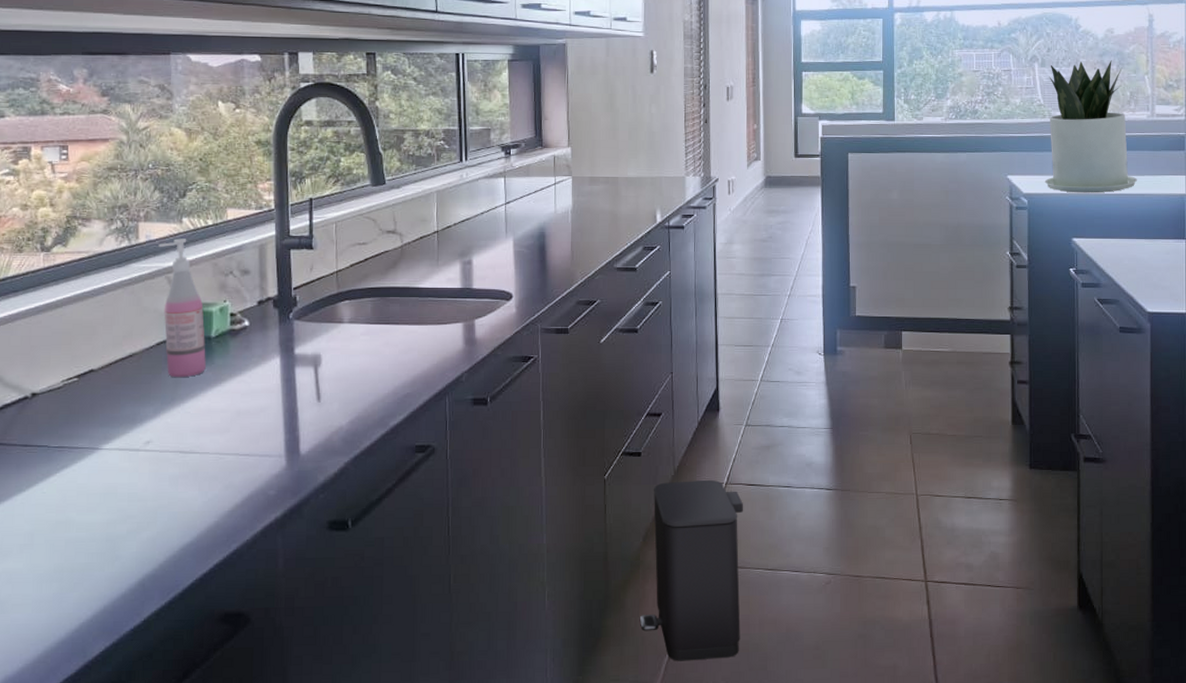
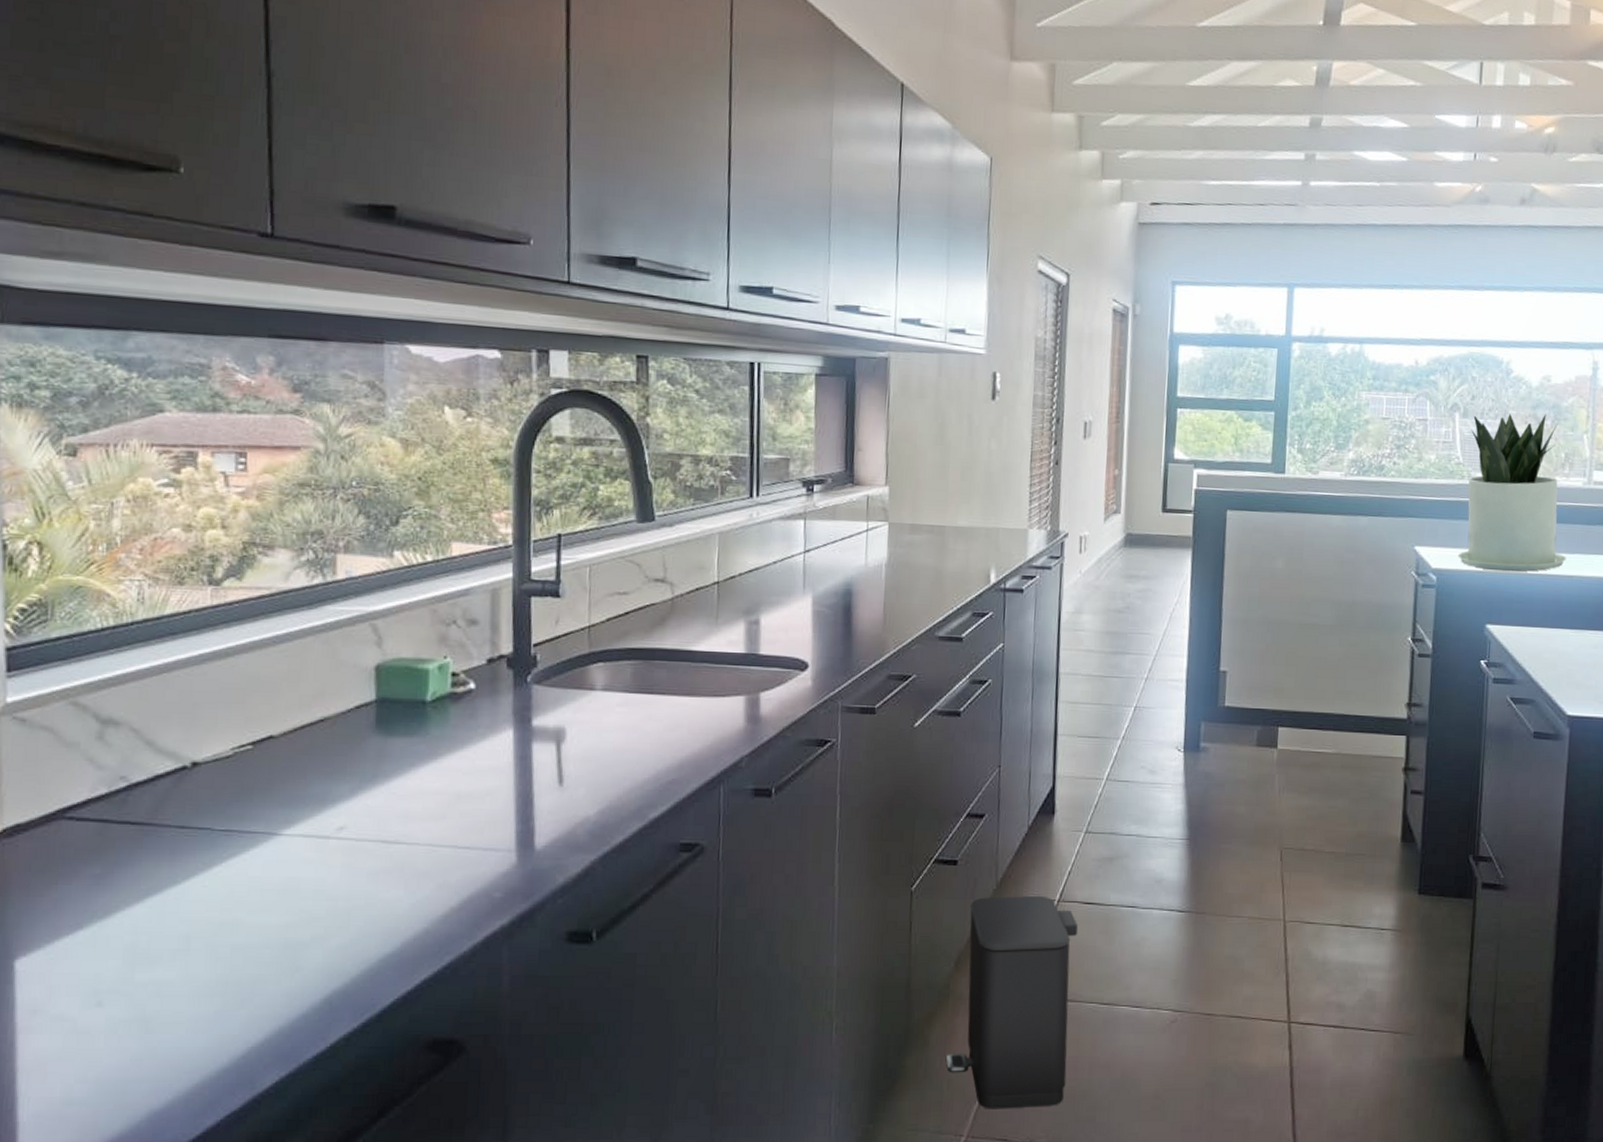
soap dispenser: present [158,239,206,378] -> none [361,576,419,750]

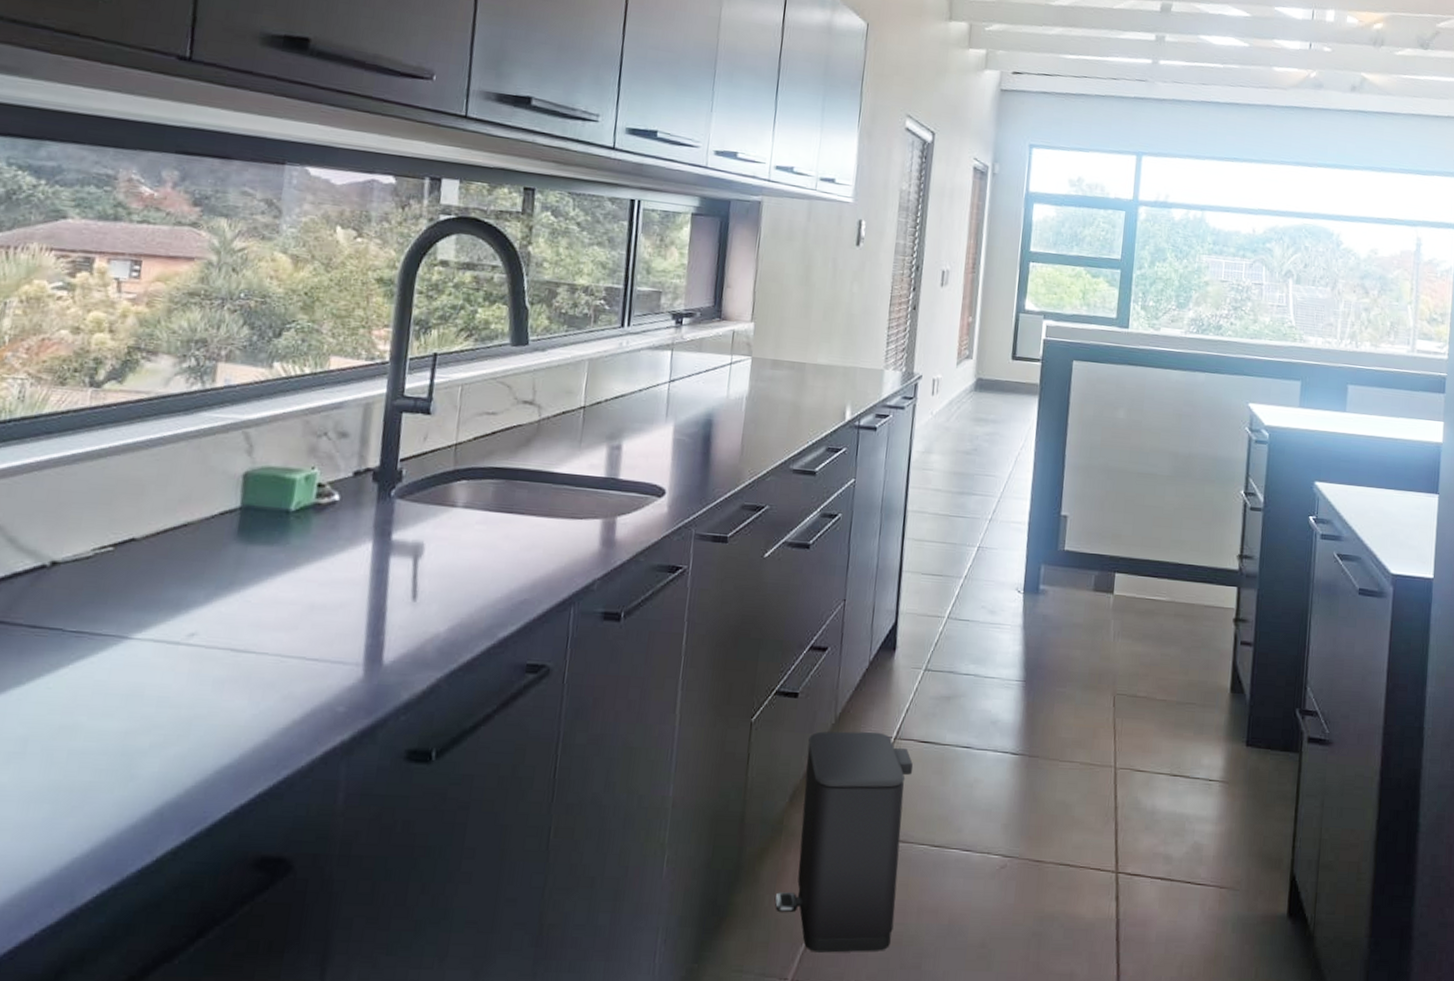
planter: present [1458,414,1566,572] -> none [1289,282,1391,433]

